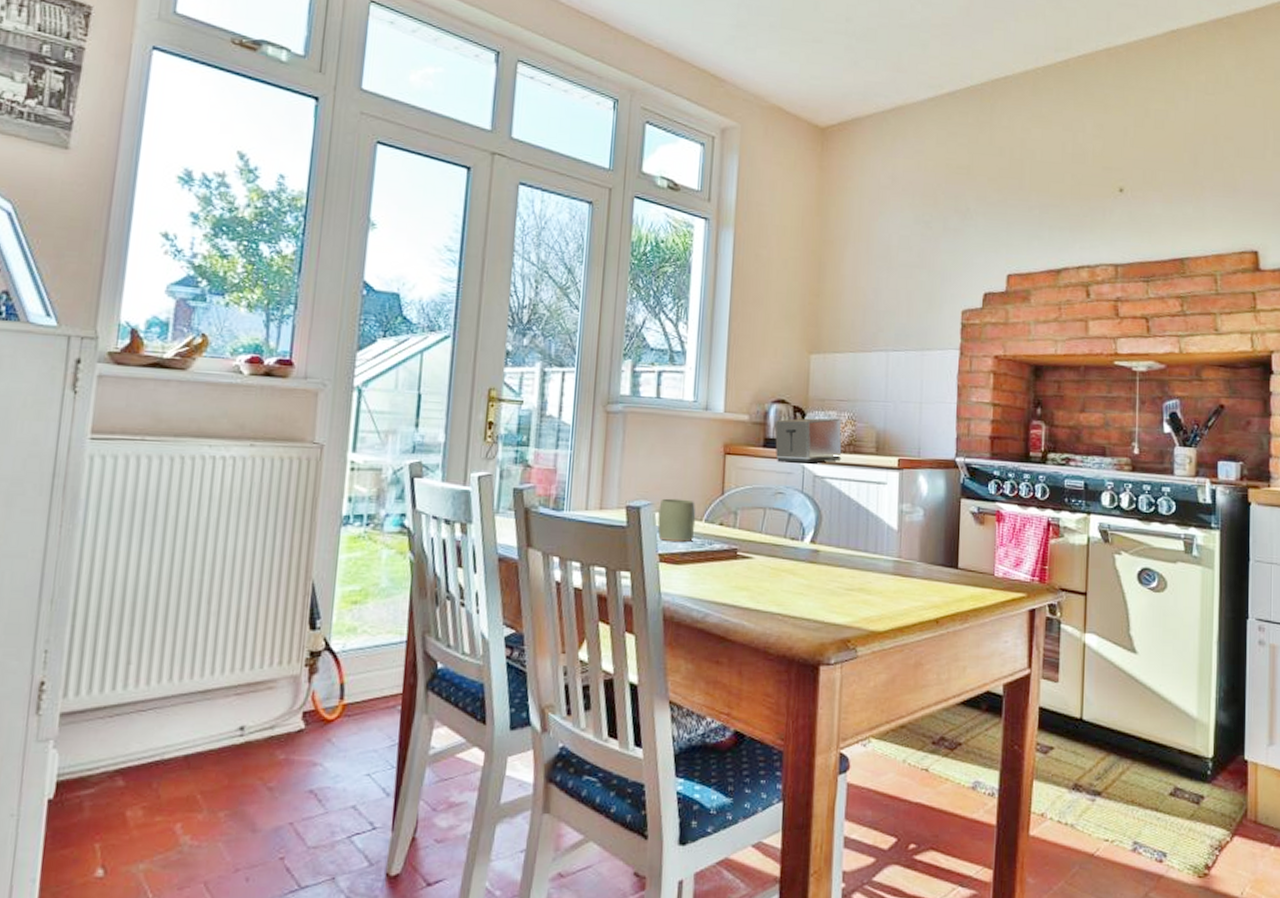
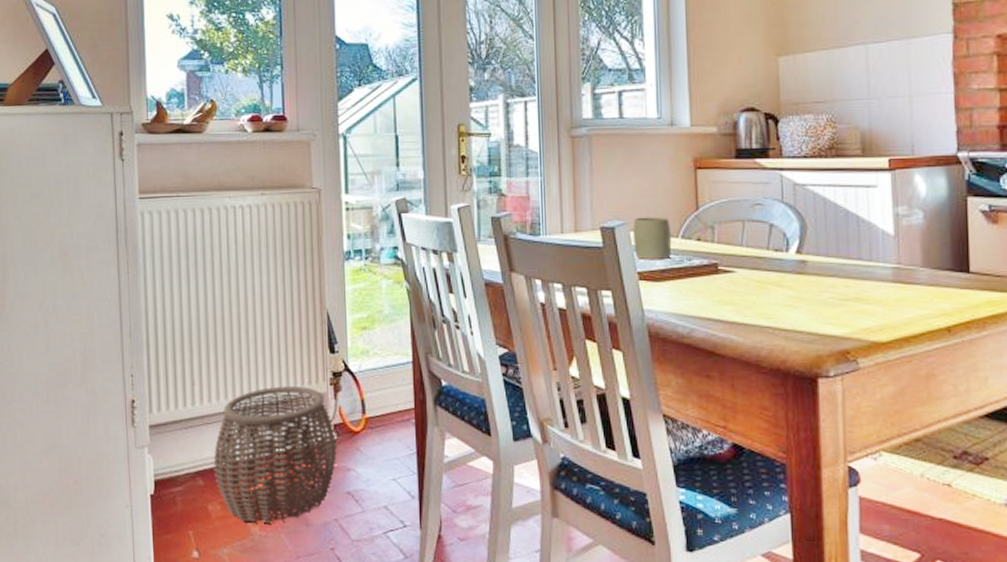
woven basket: none [139,667,305,832] -> present [213,386,338,524]
toaster: present [774,418,842,464] -> none [746,121,823,172]

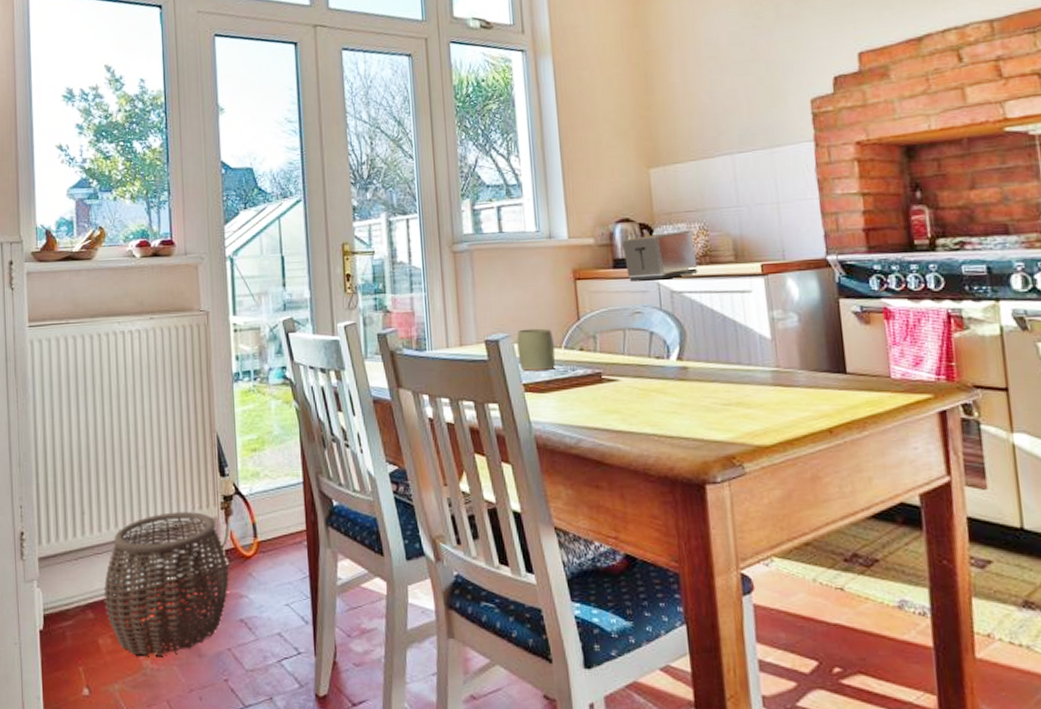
toaster: none [746,121,823,172] -> present [622,230,698,282]

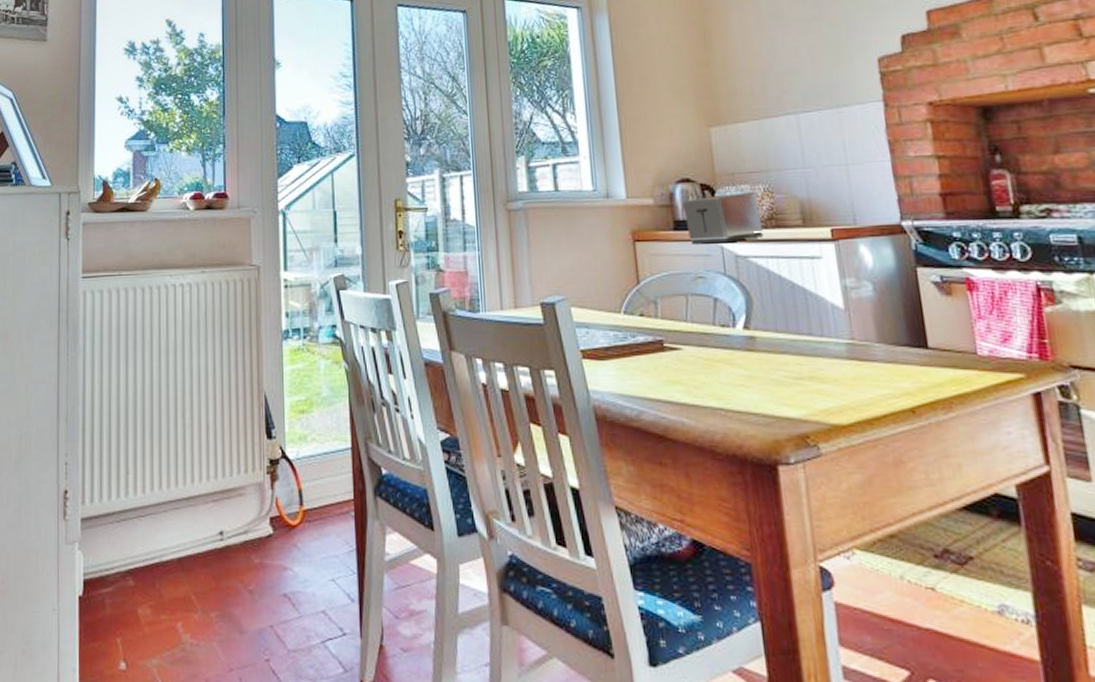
woven basket: present [103,512,230,657] -> none [145,475,274,631]
mug: present [516,328,556,371] -> none [573,291,615,336]

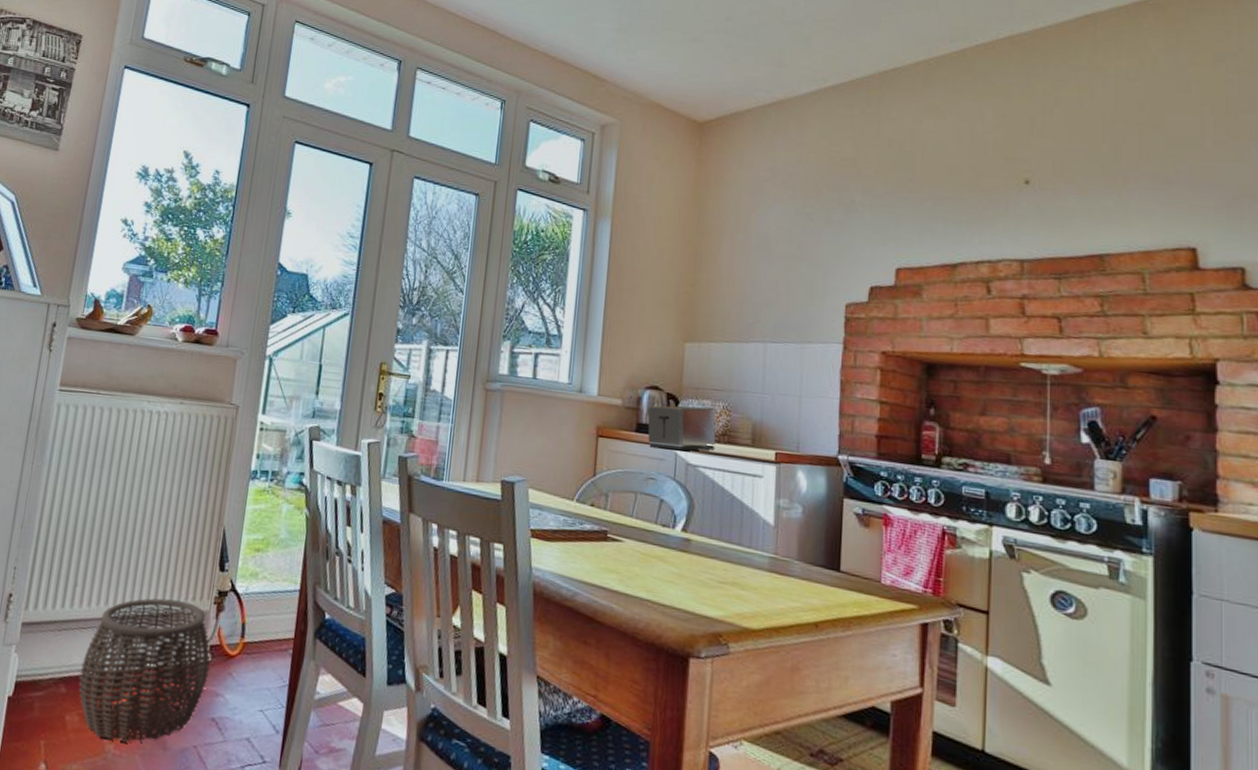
woven basket: none [145,475,274,631] -> present [78,598,211,743]

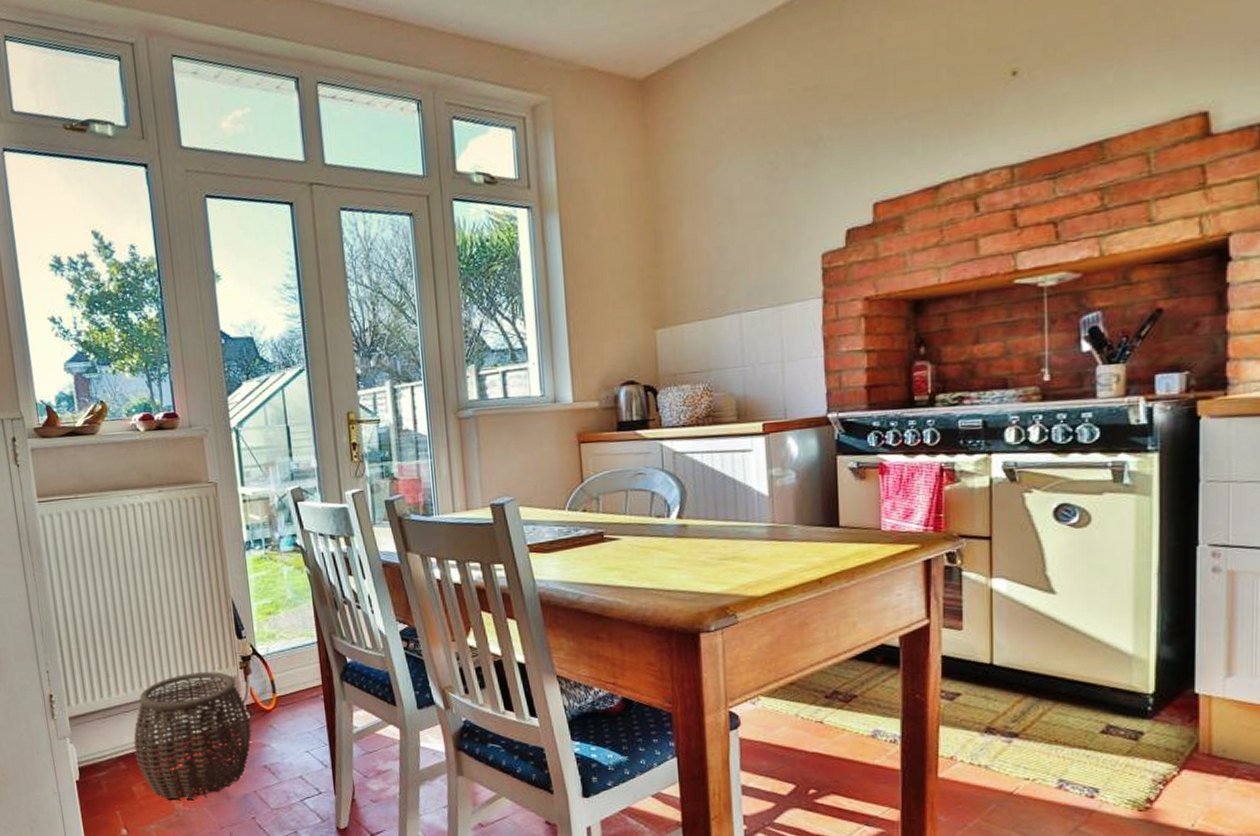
toaster: present [647,405,716,452] -> none [626,391,701,444]

